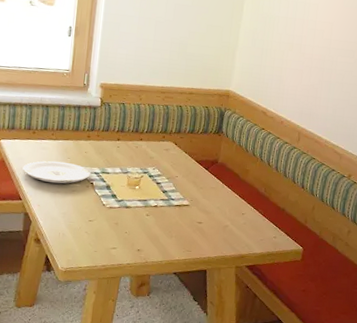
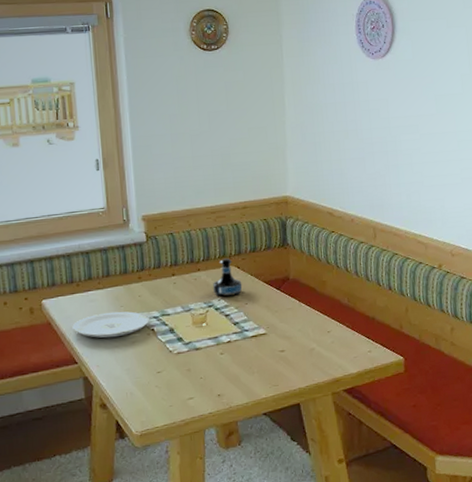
tequila bottle: none [150,133,177,168] -> present [213,257,243,297]

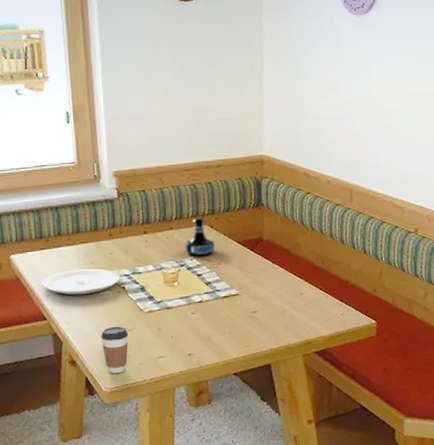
coffee cup: none [131,368,159,417] -> present [101,326,129,374]

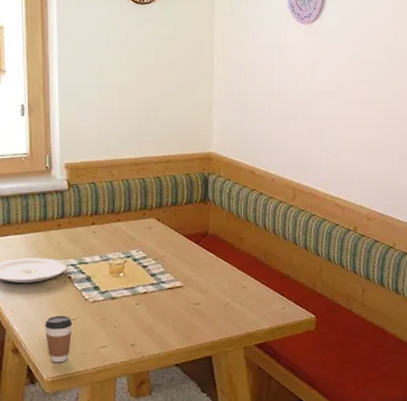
tequila bottle: present [185,216,215,256] -> none [132,209,162,248]

